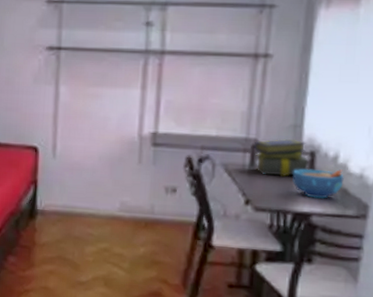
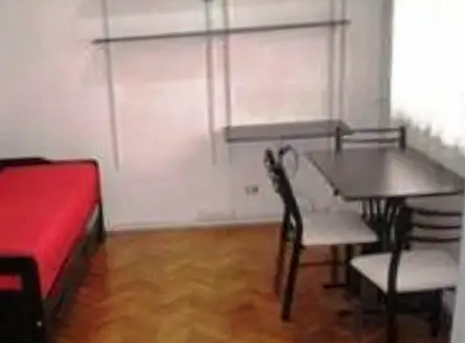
stack of books: present [254,139,309,178] -> none [339,115,399,160]
bowl: present [292,168,344,199] -> none [383,143,438,179]

